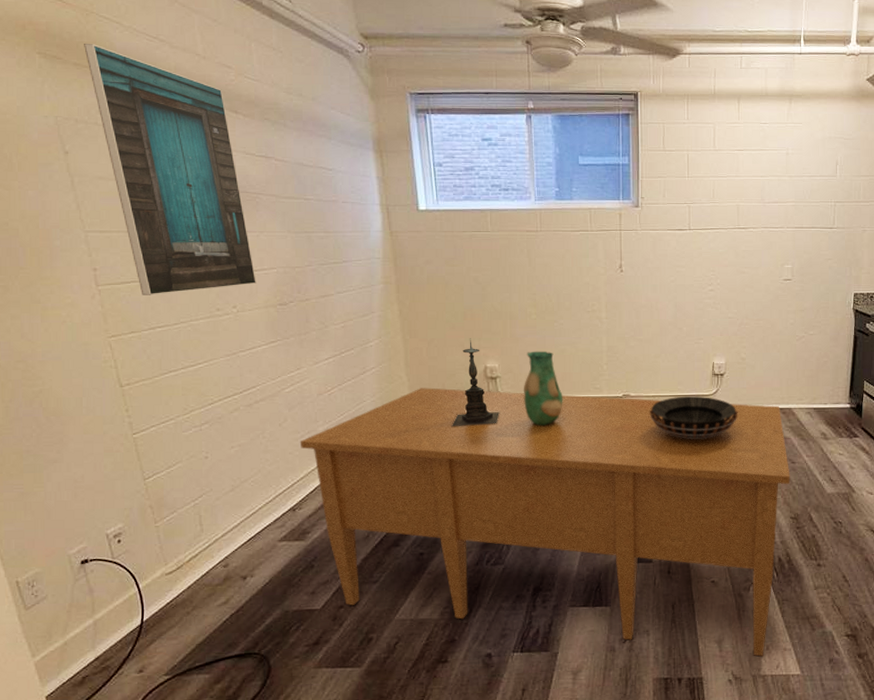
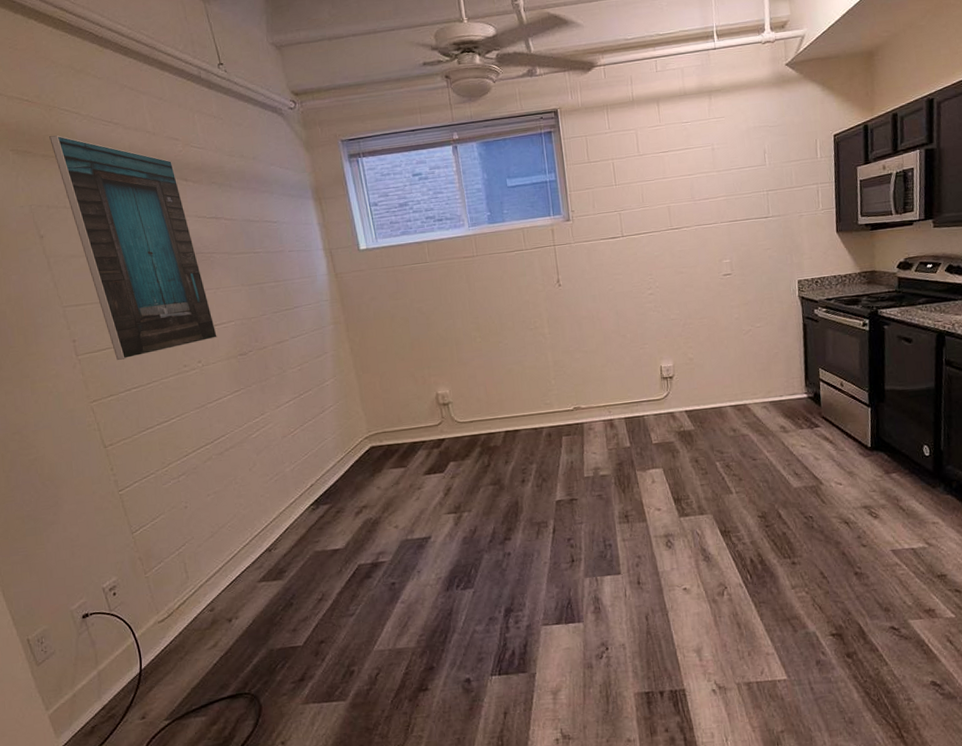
desk: present [299,388,791,657] -> none [269,403,754,664]
candle holder: present [451,338,501,427] -> none [409,367,456,457]
vase: present [523,351,563,426] -> none [475,372,516,447]
decorative bowl: present [649,396,738,439] -> none [601,401,692,446]

